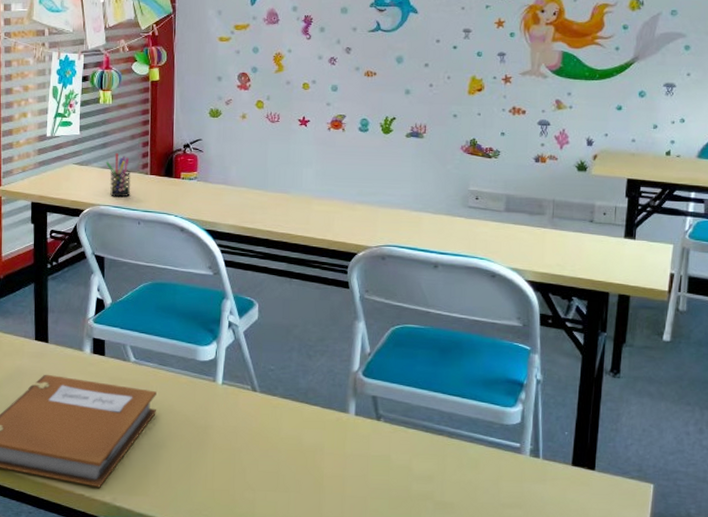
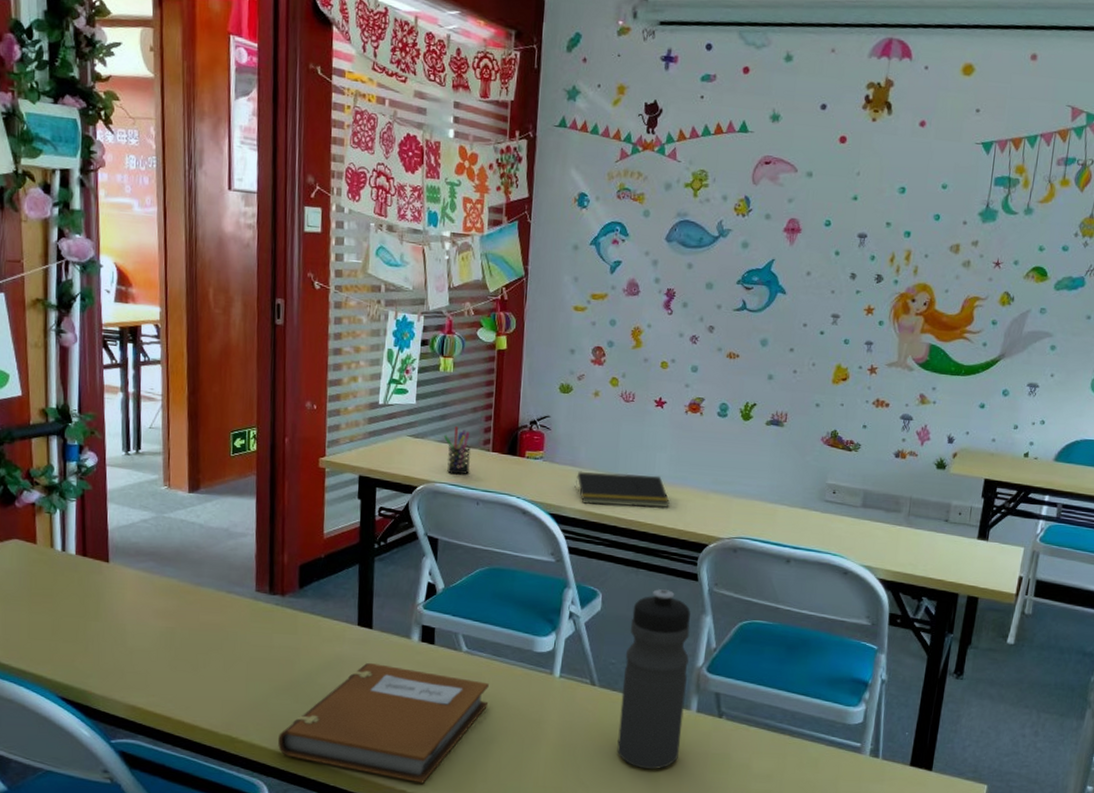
notepad: none [227,188,318,221] -> present [574,471,670,508]
water bottle: none [280,297,344,472] -> present [617,588,691,770]

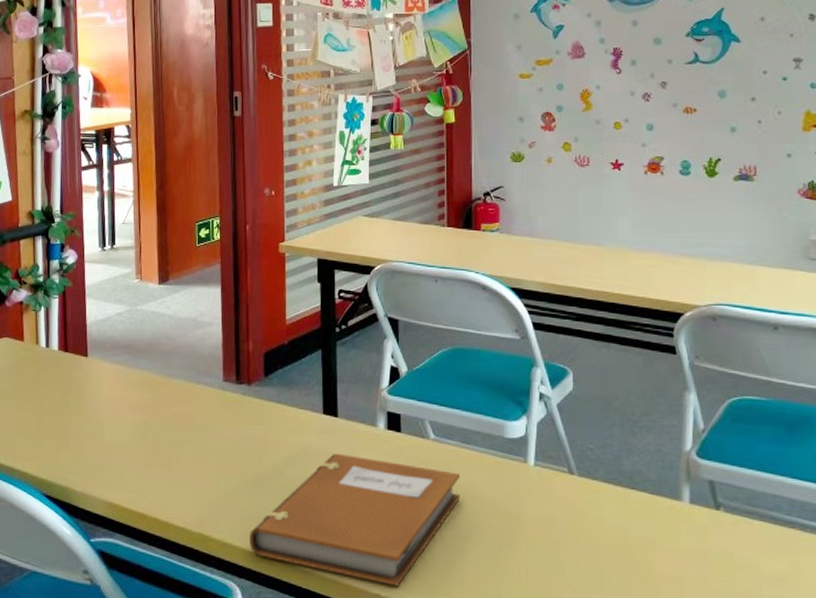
pen holder: present [443,426,471,475] -> none [397,203,427,252]
notepad: present [574,471,670,508] -> none [534,241,637,277]
water bottle: present [617,588,691,770] -> none [604,364,676,571]

